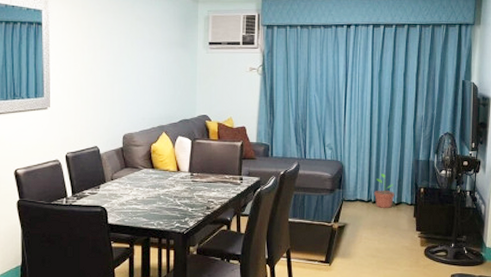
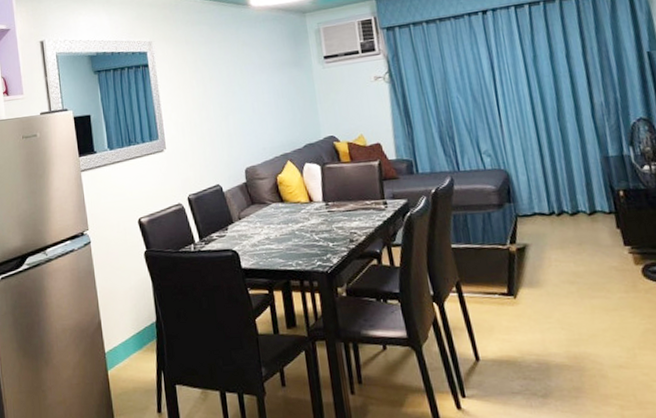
potted plant: present [374,172,395,208] -> none [556,177,586,221]

